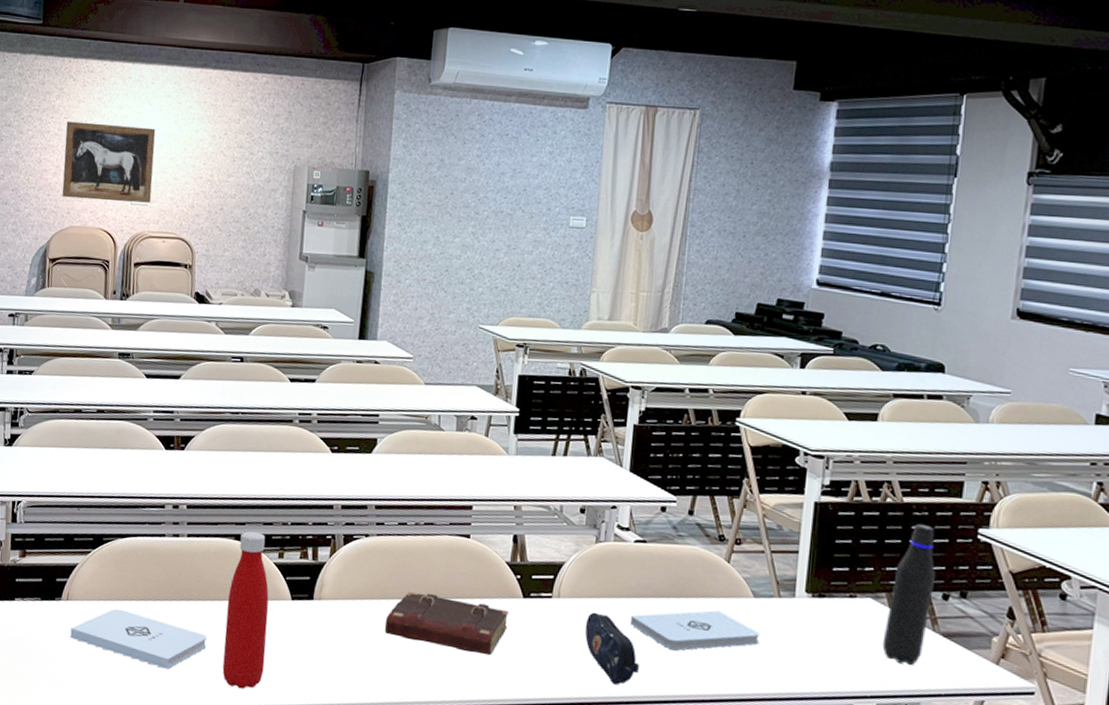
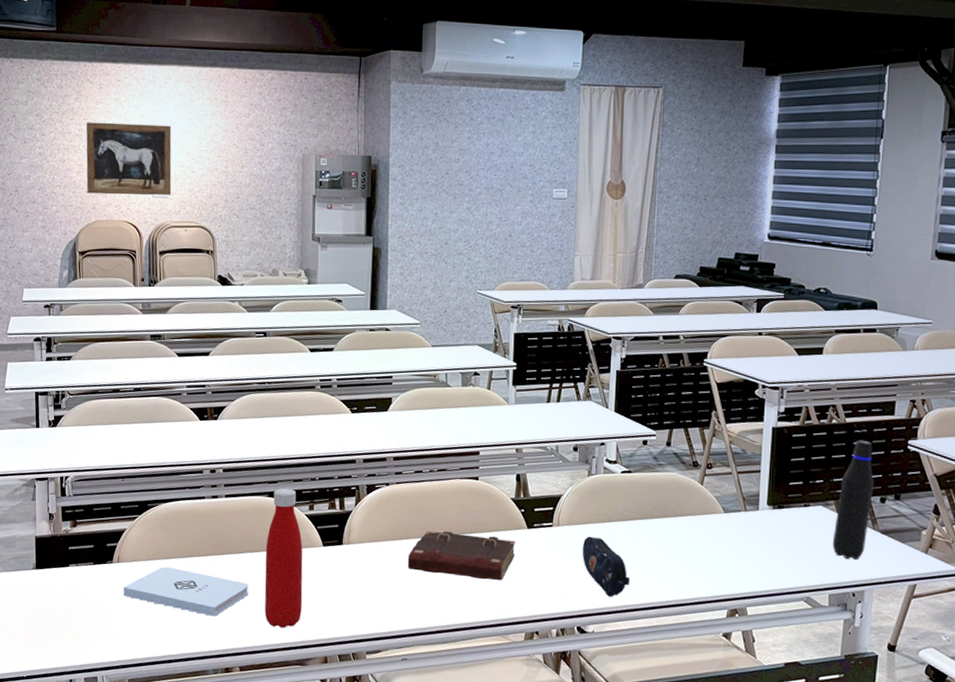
notepad: present [631,610,759,651] -> none [621,526,730,564]

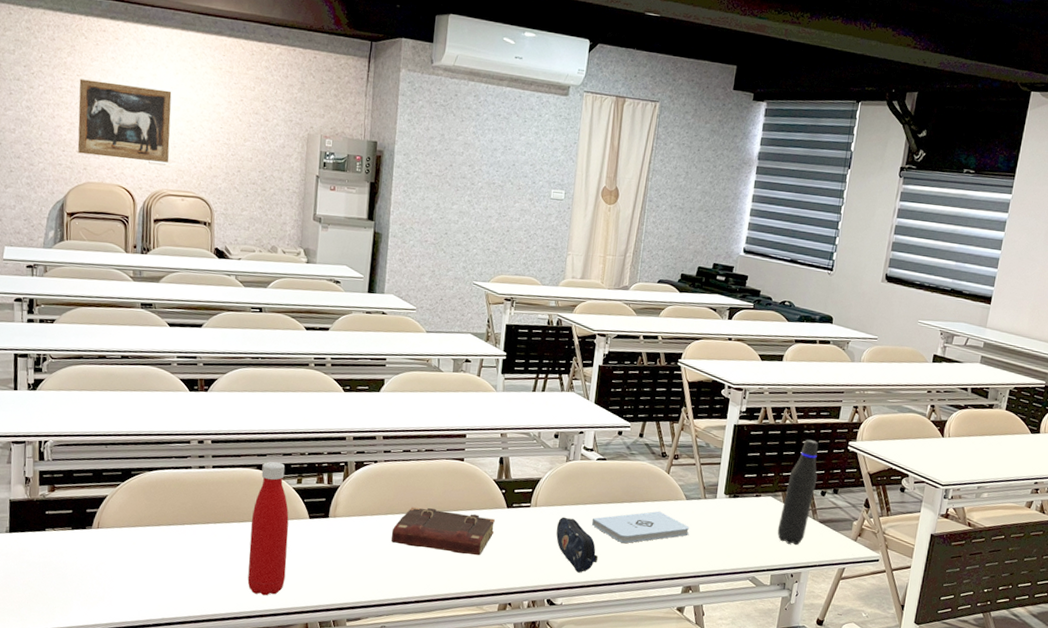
notepad: present [123,566,249,617] -> none [102,533,233,583]
notepad: none [621,526,730,564] -> present [592,511,689,544]

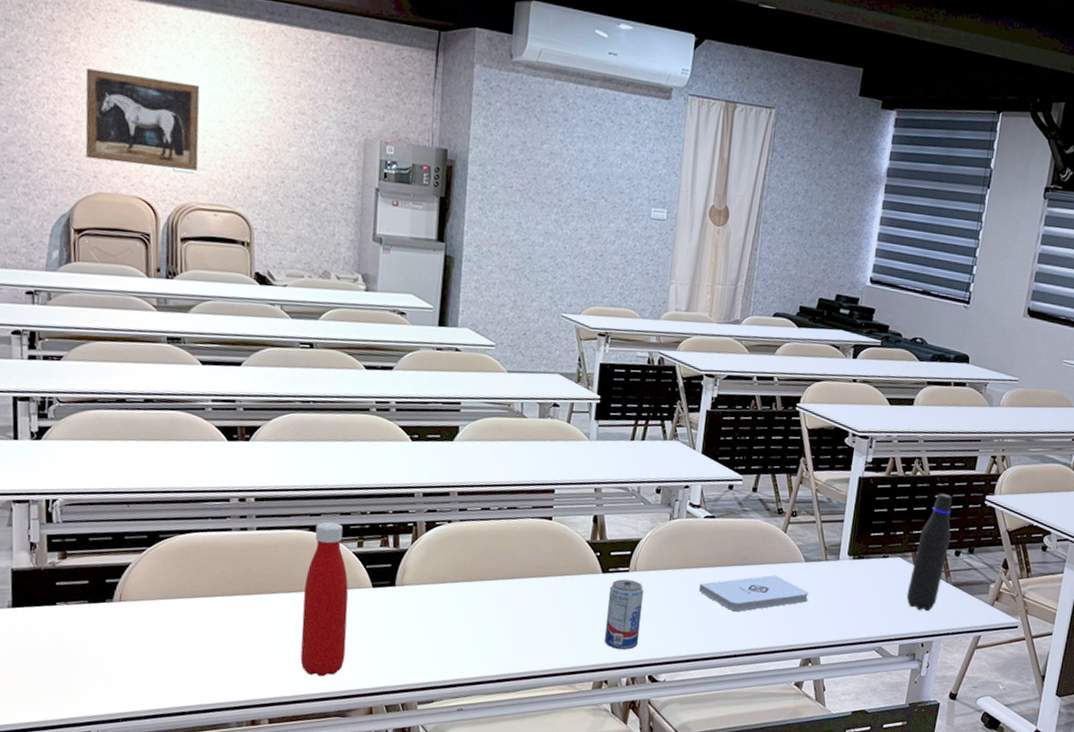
book: present [391,507,495,556] -> none [468,573,588,628]
beverage can: none [508,513,544,576] -> present [604,579,644,650]
pencil case: present [556,517,598,573] -> none [658,582,706,646]

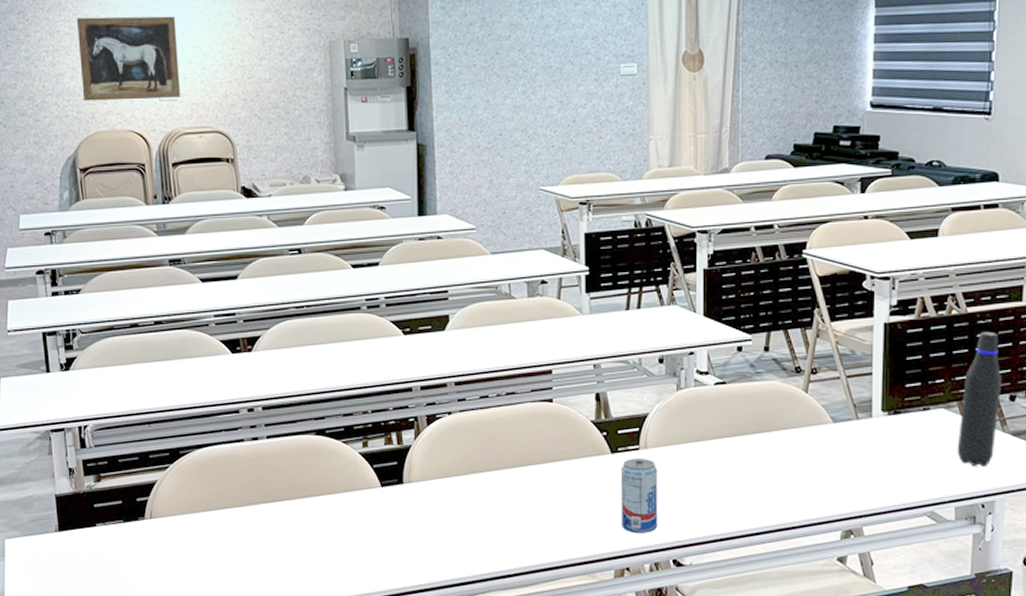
bottle: present [300,521,349,677] -> none [316,424,362,581]
notepad: present [699,574,809,612] -> none [718,440,841,484]

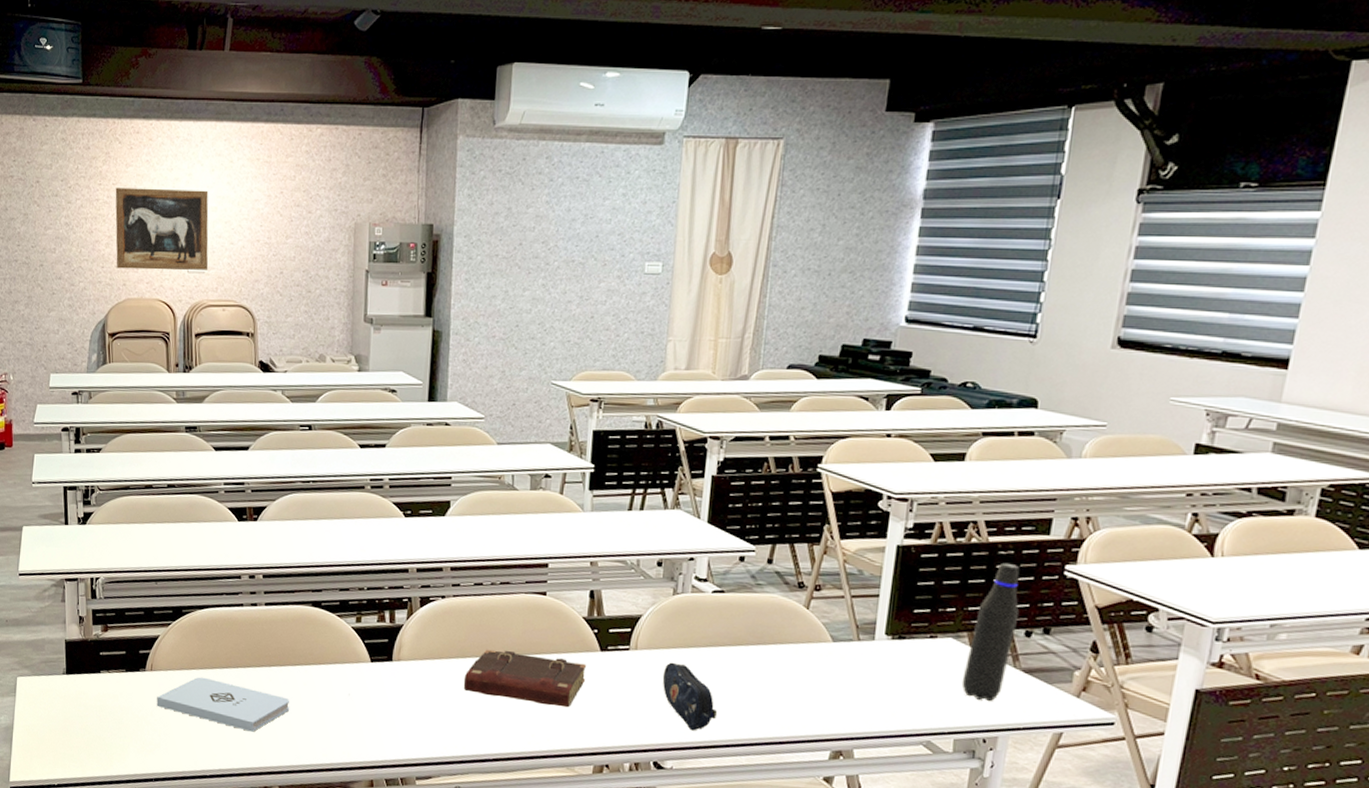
notepad: none [159,520,301,572] -> present [156,677,290,732]
book: none [477,461,598,514] -> present [463,649,586,708]
beverage can: present [620,458,658,533] -> none [604,658,647,733]
pencil case: none [674,458,729,525] -> present [662,662,717,731]

